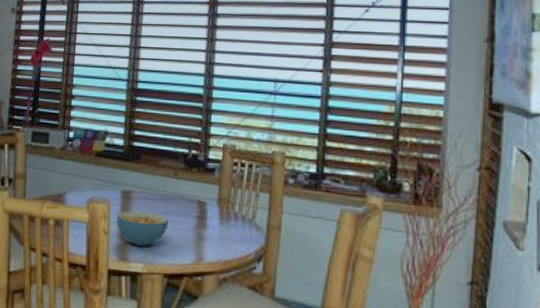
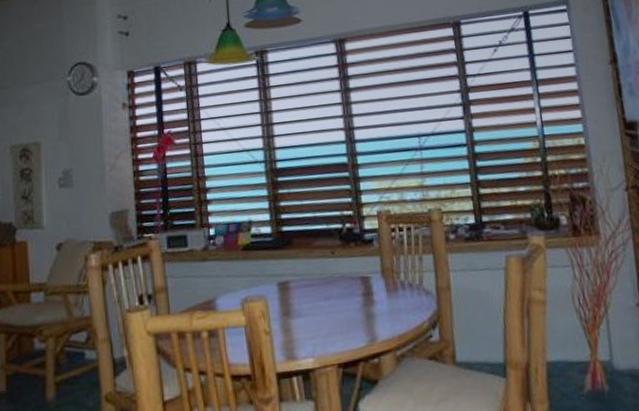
cereal bowl: present [116,210,169,246] -> none [276,299,334,340]

